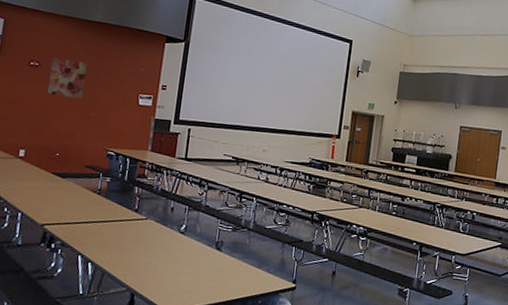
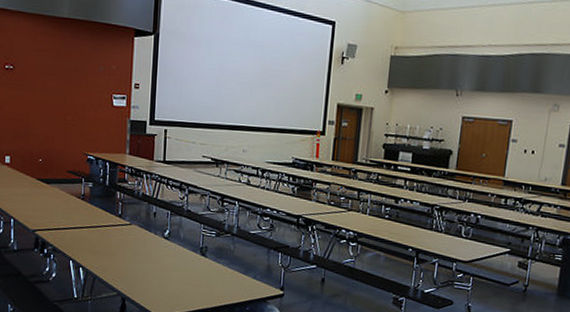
wall art: present [47,57,87,99] -> none [24,58,59,102]

